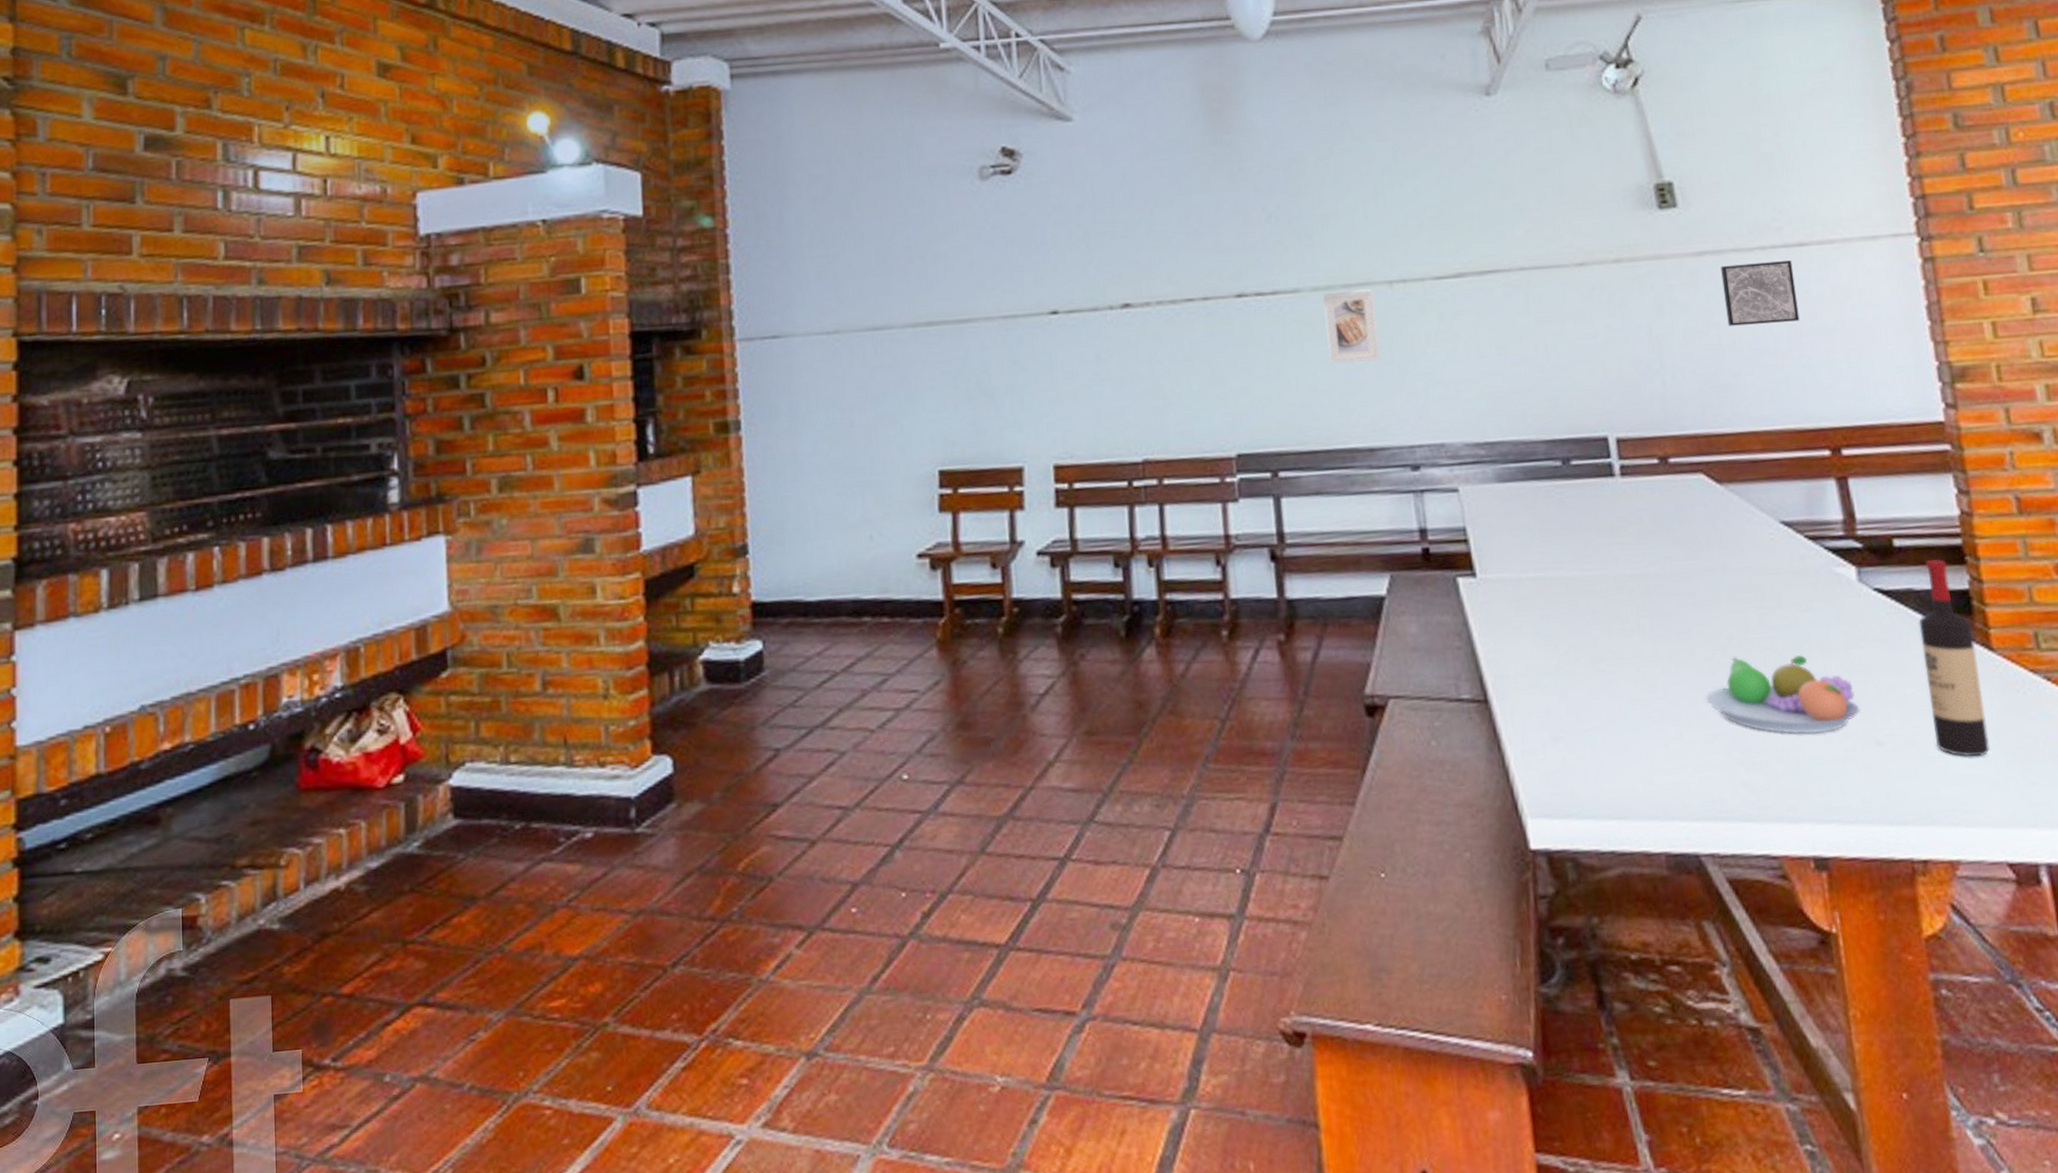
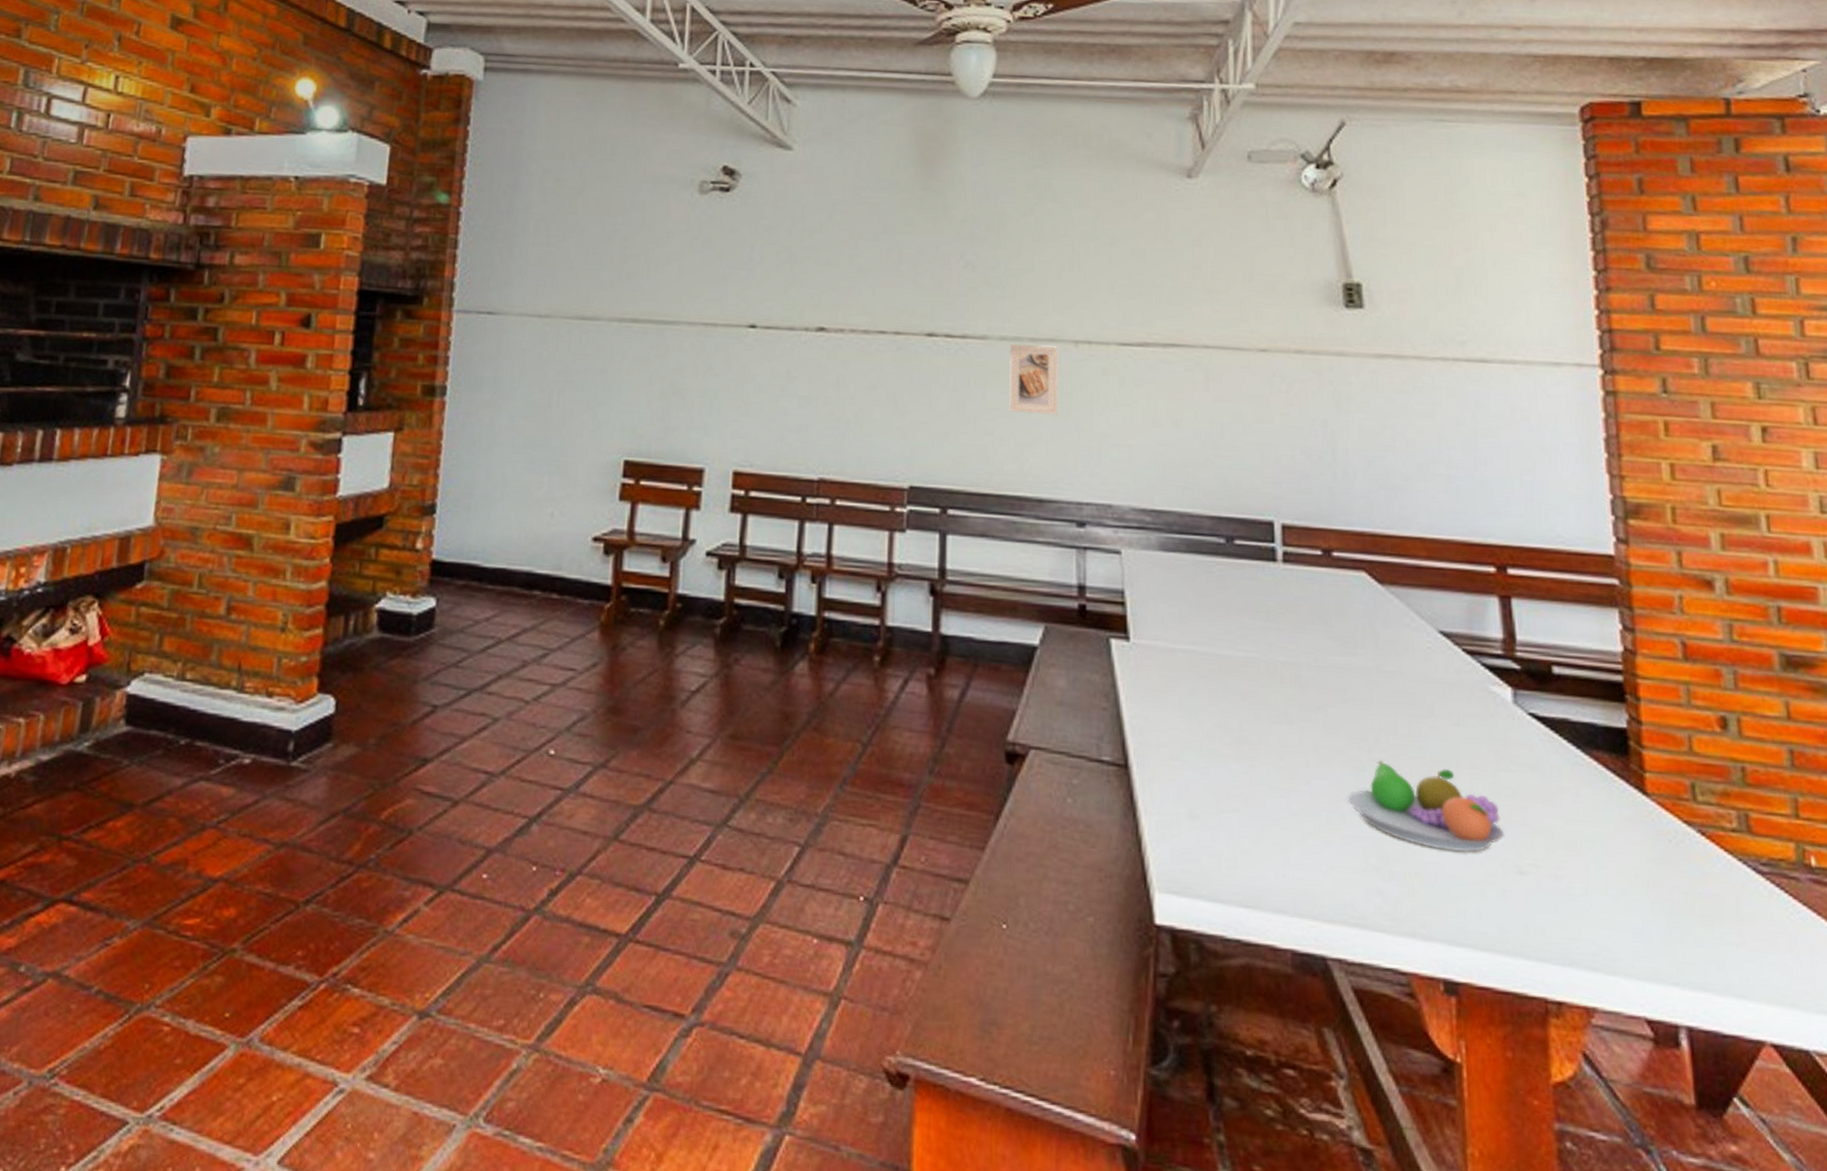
wall art: present [1720,260,1800,326] -> none [1401,371,1476,435]
wine bottle: present [1918,559,1990,757] -> none [1572,693,1636,903]

